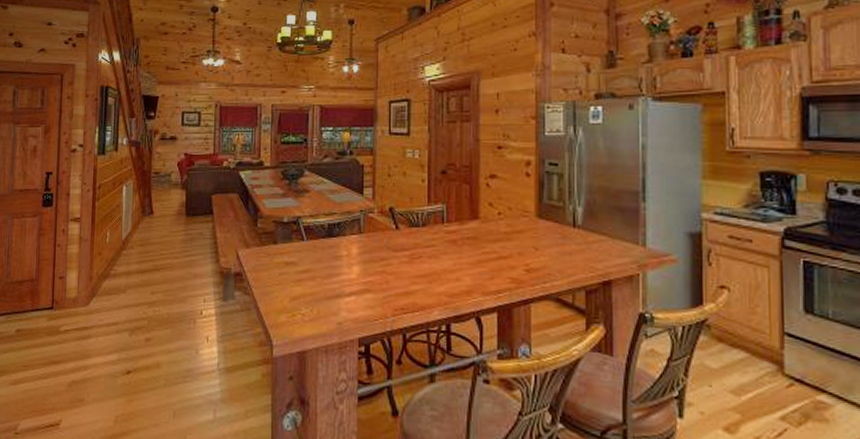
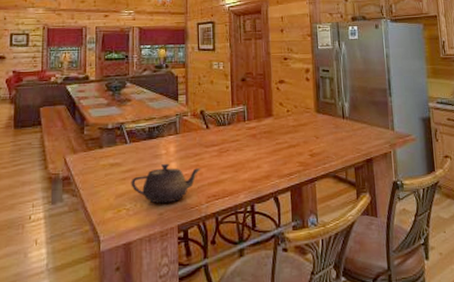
teapot: none [307,266,389,312] -> present [131,163,202,204]

